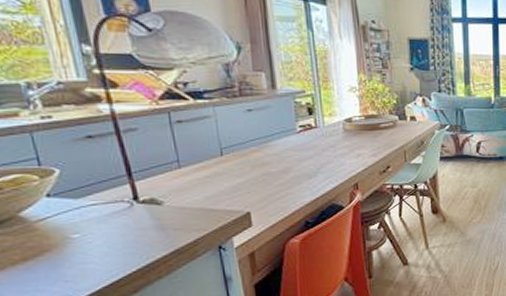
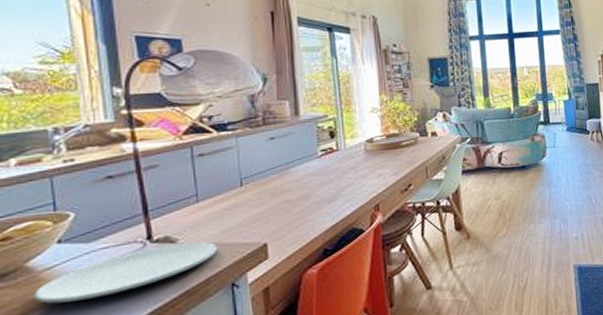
paper plate: none [31,205,202,252] -> present [34,241,217,304]

